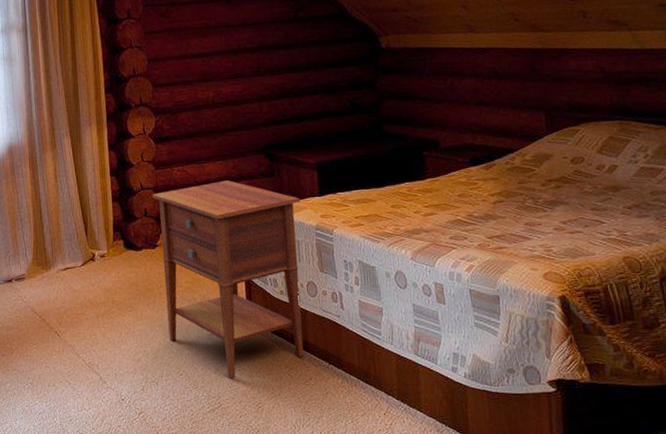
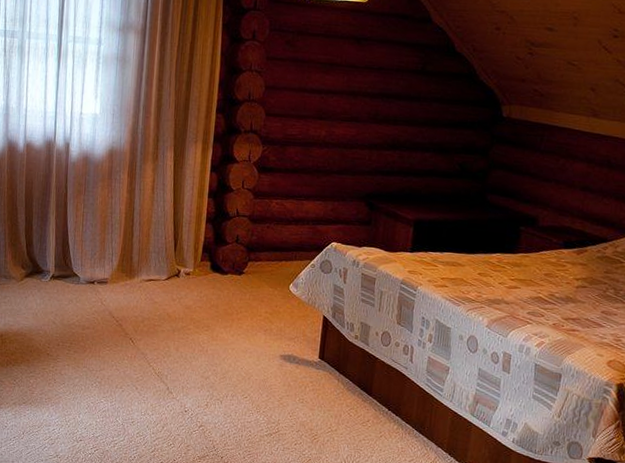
nightstand: present [151,180,304,379] -> none [240,221,392,409]

